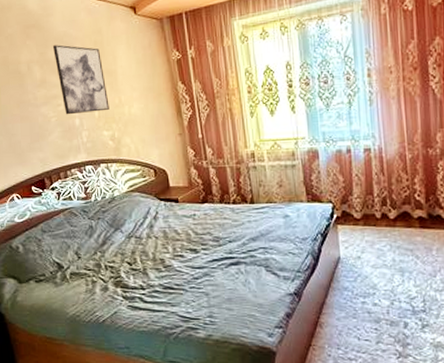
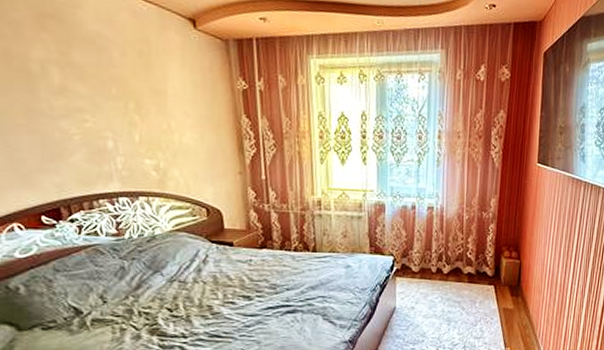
wall art: present [53,45,109,115] -> none [80,46,155,136]

